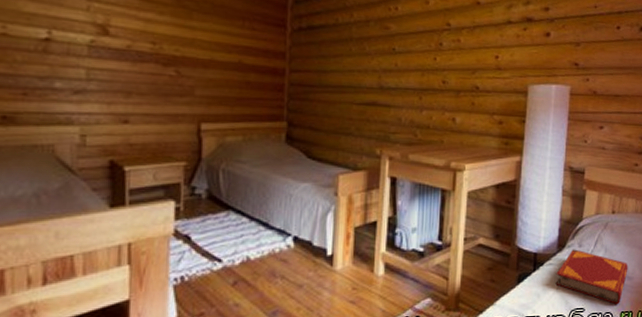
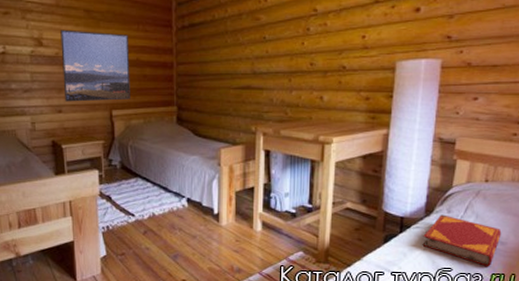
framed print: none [134,16,230,111] -> present [60,29,130,102]

